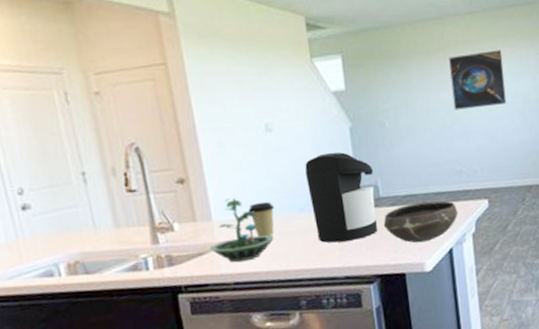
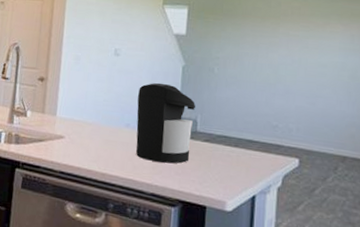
terrarium: present [210,198,274,263] -> none [49,101,100,156]
coffee cup: present [248,201,275,238] -> none [86,110,106,142]
bowl: present [383,201,459,243] -> none [195,144,267,183]
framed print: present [449,50,507,110] -> none [280,24,335,75]

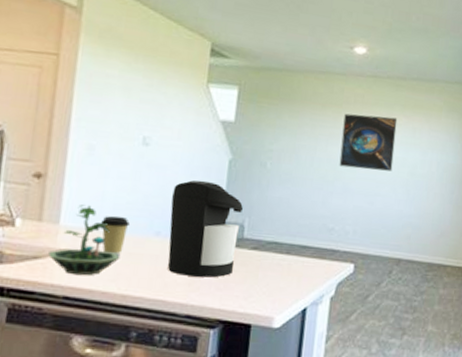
terrarium: none [49,101,100,156] -> present [48,204,120,276]
coffee cup: none [86,110,106,142] -> present [101,215,130,256]
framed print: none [280,24,335,75] -> present [339,113,398,172]

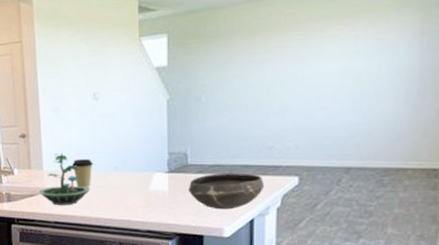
coffee maker: present [167,180,243,278] -> none [123,121,184,200]
bowl: none [240,252,321,296] -> present [188,173,265,210]
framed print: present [339,113,398,172] -> none [274,29,335,88]

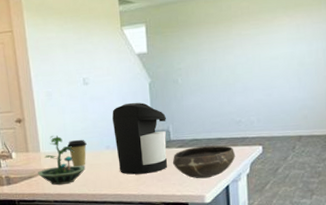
coffee maker: none [123,121,184,200] -> present [112,102,168,175]

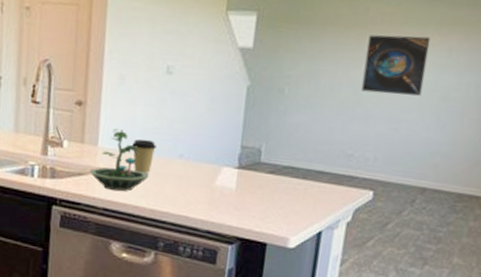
coffee maker: present [112,102,168,175] -> none [190,106,260,199]
bowl: present [172,145,236,179] -> none [256,176,338,219]
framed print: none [235,19,283,70] -> present [361,35,431,96]

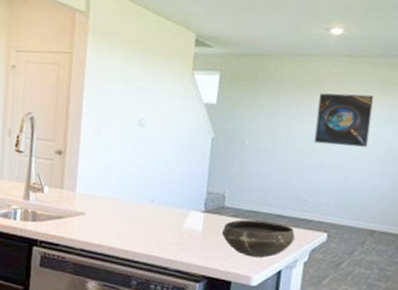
terrarium: present [90,129,149,191] -> none [68,176,123,233]
coffee cup: present [132,139,156,175] -> none [107,185,130,218]
bowl: none [256,176,338,219] -> present [221,219,295,258]

